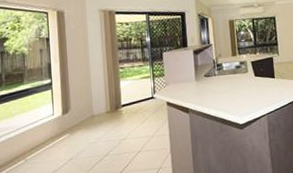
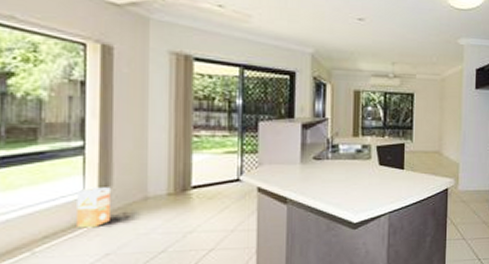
waste bin: none [49,110,71,141] -> present [77,187,110,229]

